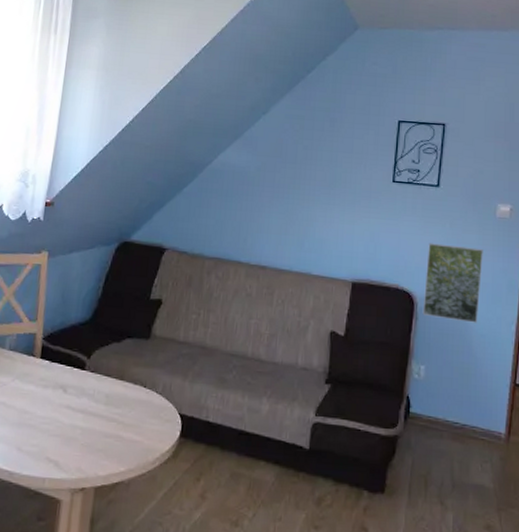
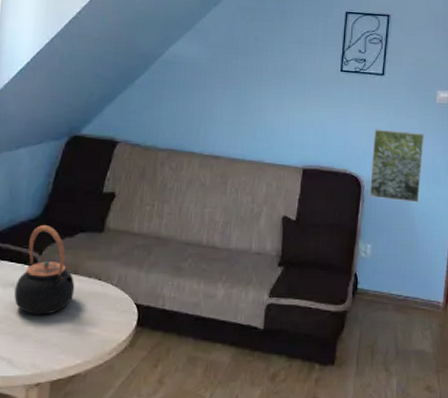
teapot: none [62,329,121,420] -> present [14,225,75,315]

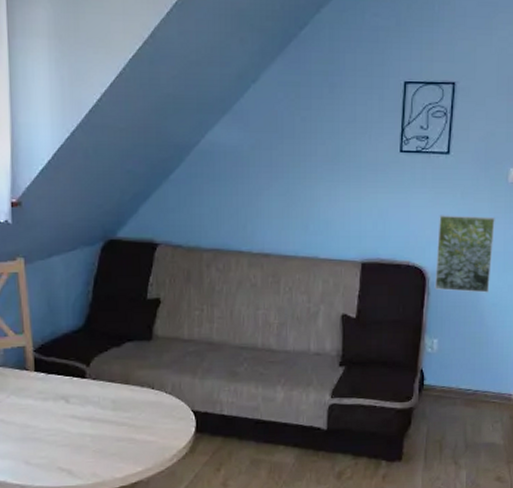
teapot: present [14,225,75,315] -> none [66,336,128,427]

